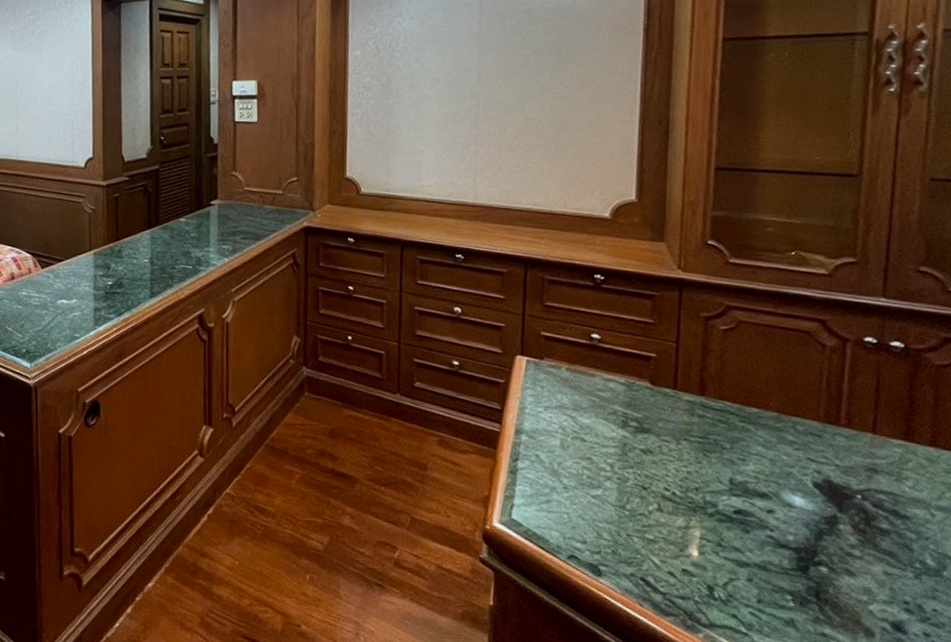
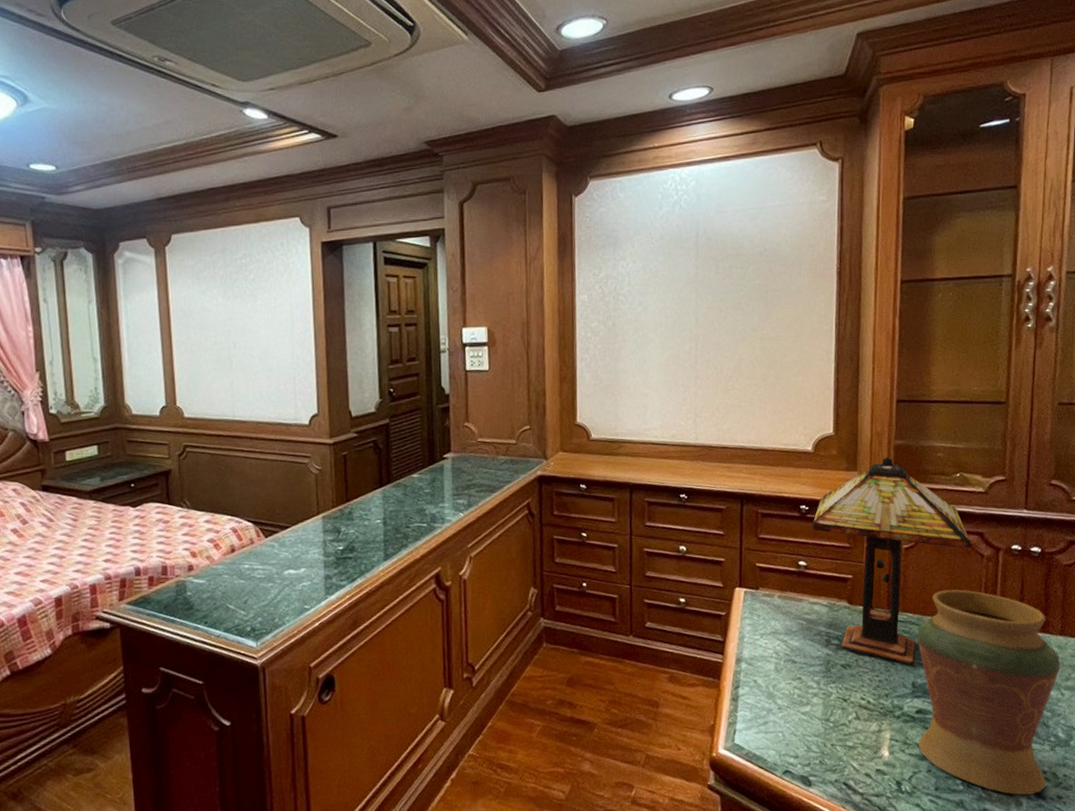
table lamp: none [608,228,809,459] -> present [812,456,971,665]
decorative vase: none [736,380,929,626] -> present [917,589,1060,795]

